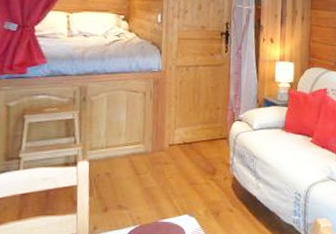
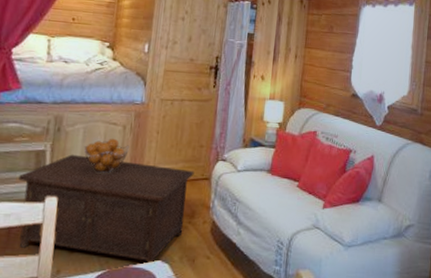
cabinet: none [52,121,213,218] -> present [18,154,194,264]
fruit basket: none [109,104,151,138] -> present [84,138,130,174]

